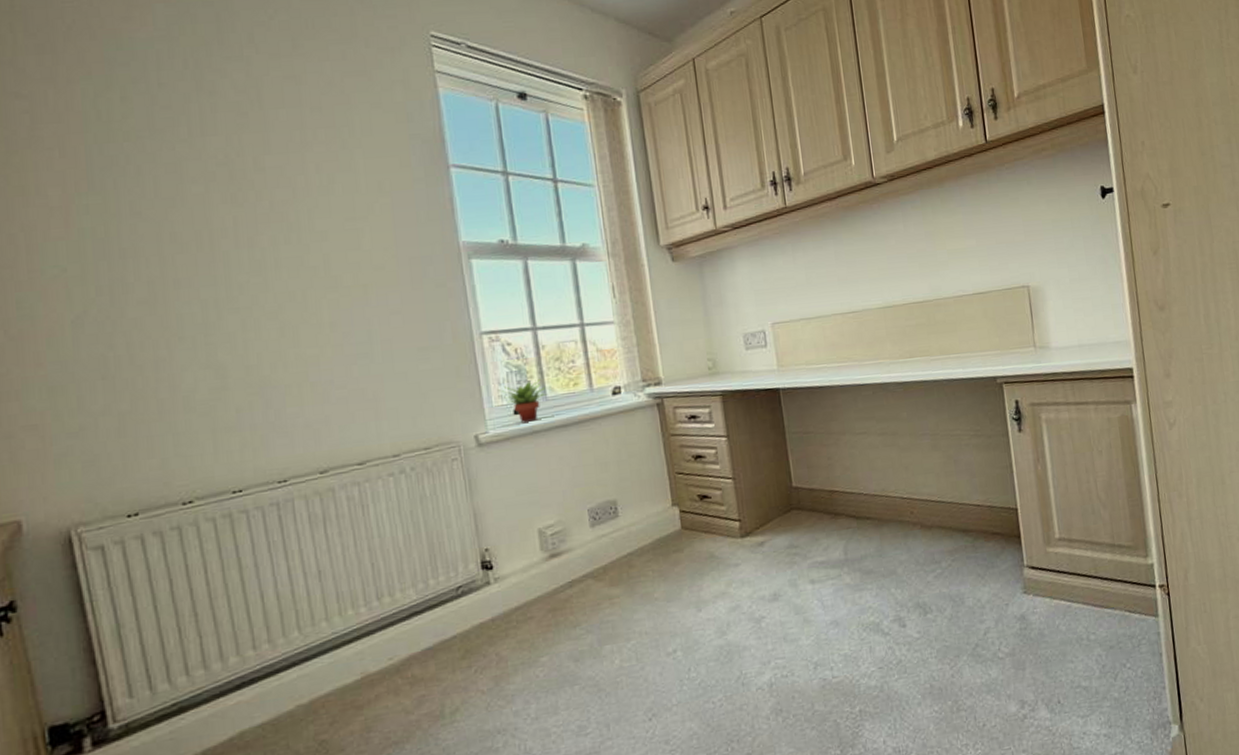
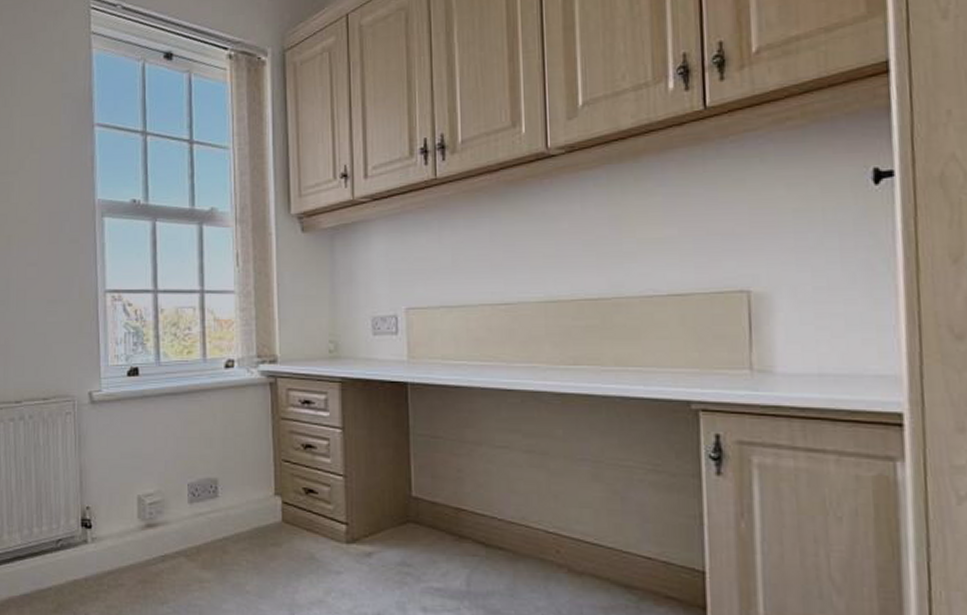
succulent plant: present [499,379,548,424] -> none [116,343,161,386]

